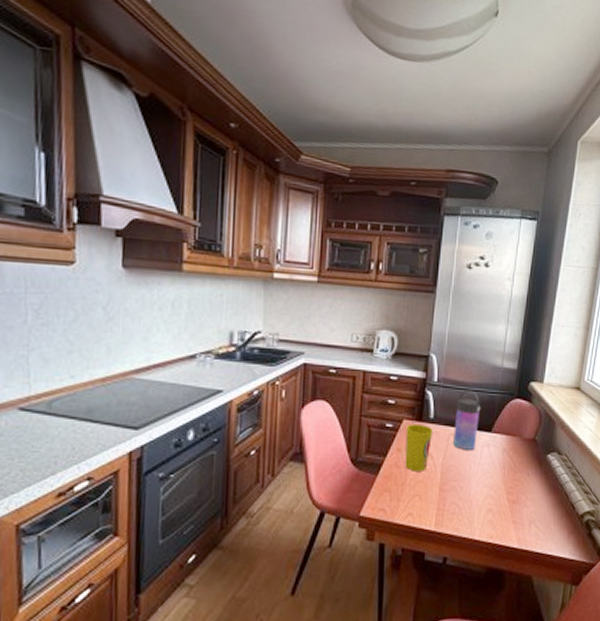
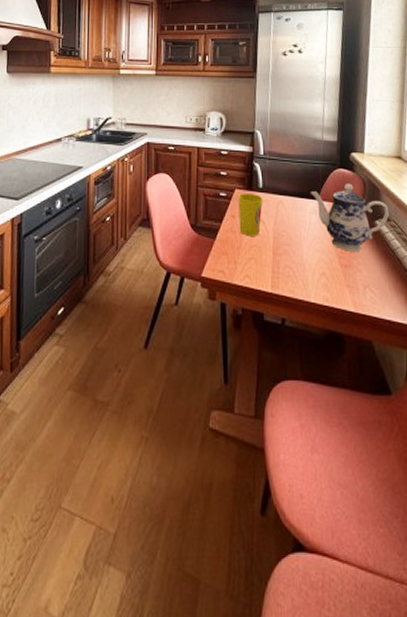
water bottle: present [452,390,481,450] -> none [281,161,306,216]
teapot: none [485,415,563,487] -> present [311,183,390,252]

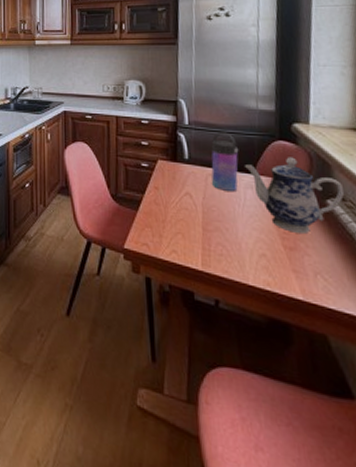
cup: present [238,193,263,236] -> none [162,164,189,210]
water bottle: none [281,161,306,216] -> present [211,132,239,191]

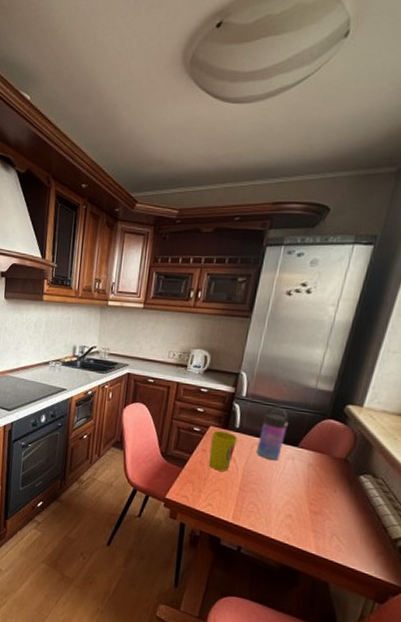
cup: none [162,164,189,210] -> present [208,430,237,472]
teapot: present [245,157,345,233] -> none [291,435,380,502]

